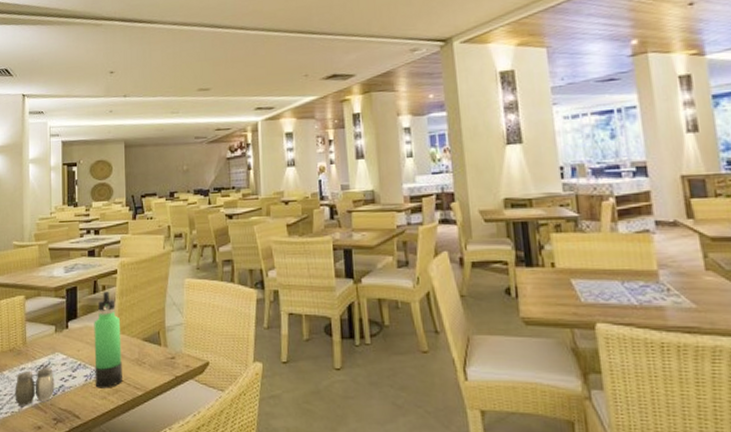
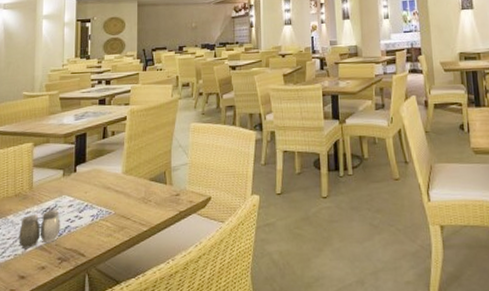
thermos bottle: present [94,291,122,389] -> none [101,136,129,227]

